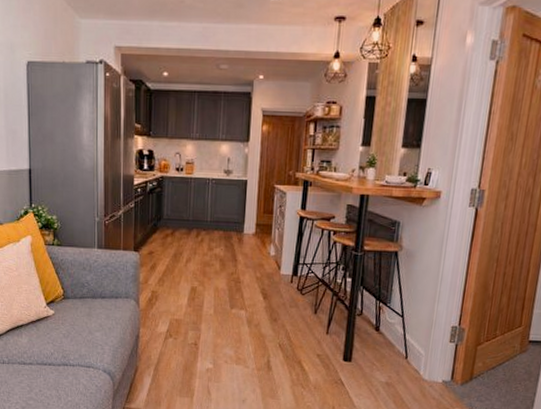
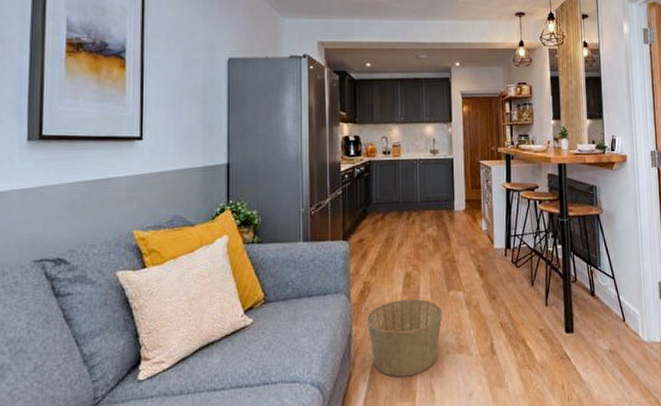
basket: none [152,310,224,378] -> present [366,298,443,378]

